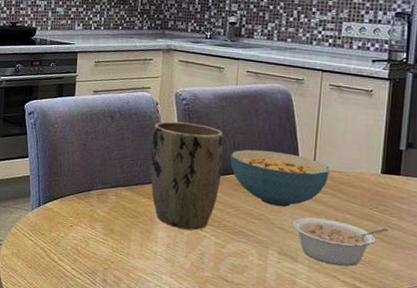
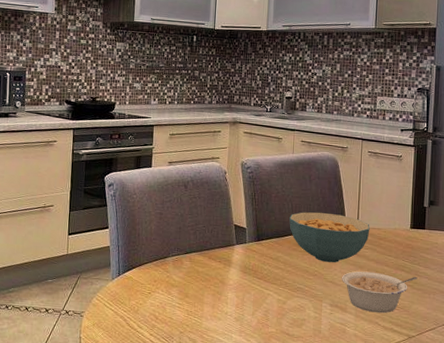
plant pot: present [150,121,224,230] -> none [220,188,283,290]

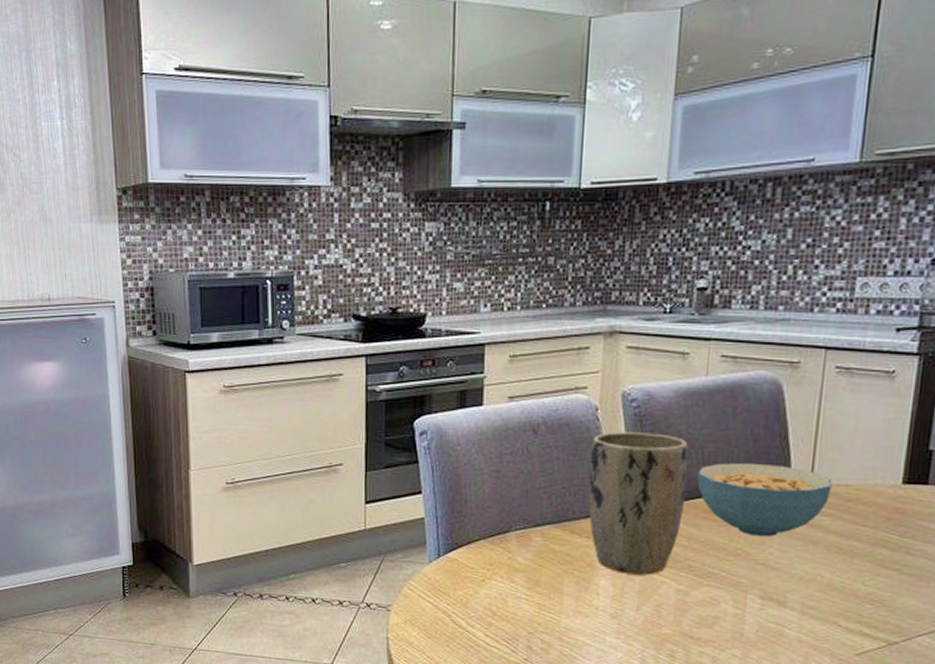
plant pot: none [220,188,283,290] -> present [588,431,689,575]
legume: present [341,271,418,314] -> none [779,548,911,610]

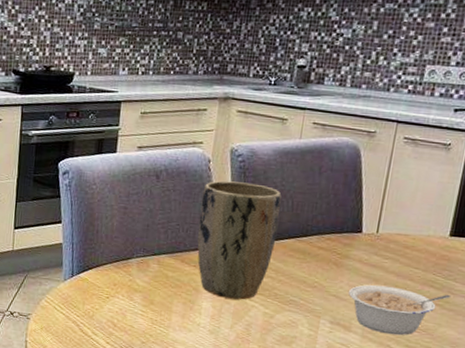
cereal bowl: present [697,462,833,537] -> none [287,211,395,274]
legume: none [779,548,911,610] -> present [348,285,452,336]

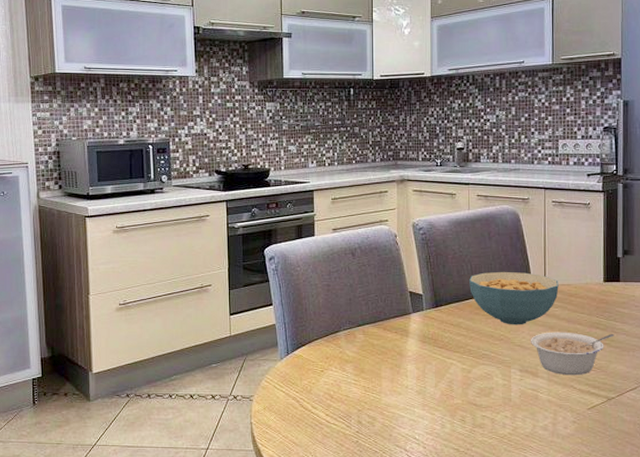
plant pot: present [197,180,282,300] -> none [394,252,462,359]
cereal bowl: none [287,211,395,274] -> present [469,271,559,325]

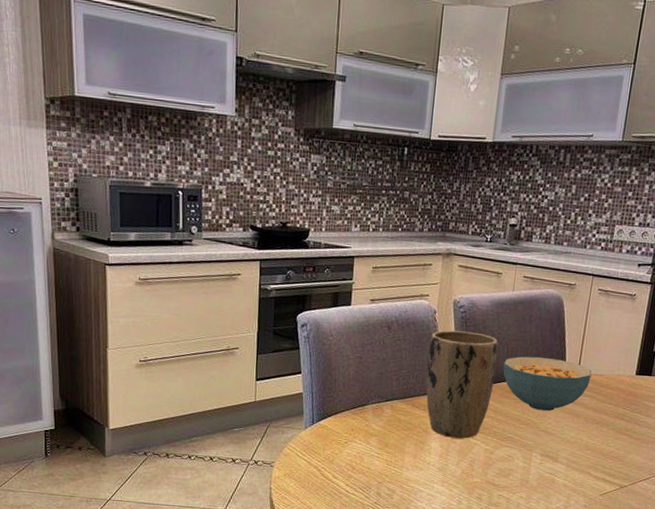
plant pot: none [394,252,462,359] -> present [426,330,498,439]
legume: present [530,332,615,376] -> none [555,420,638,464]

